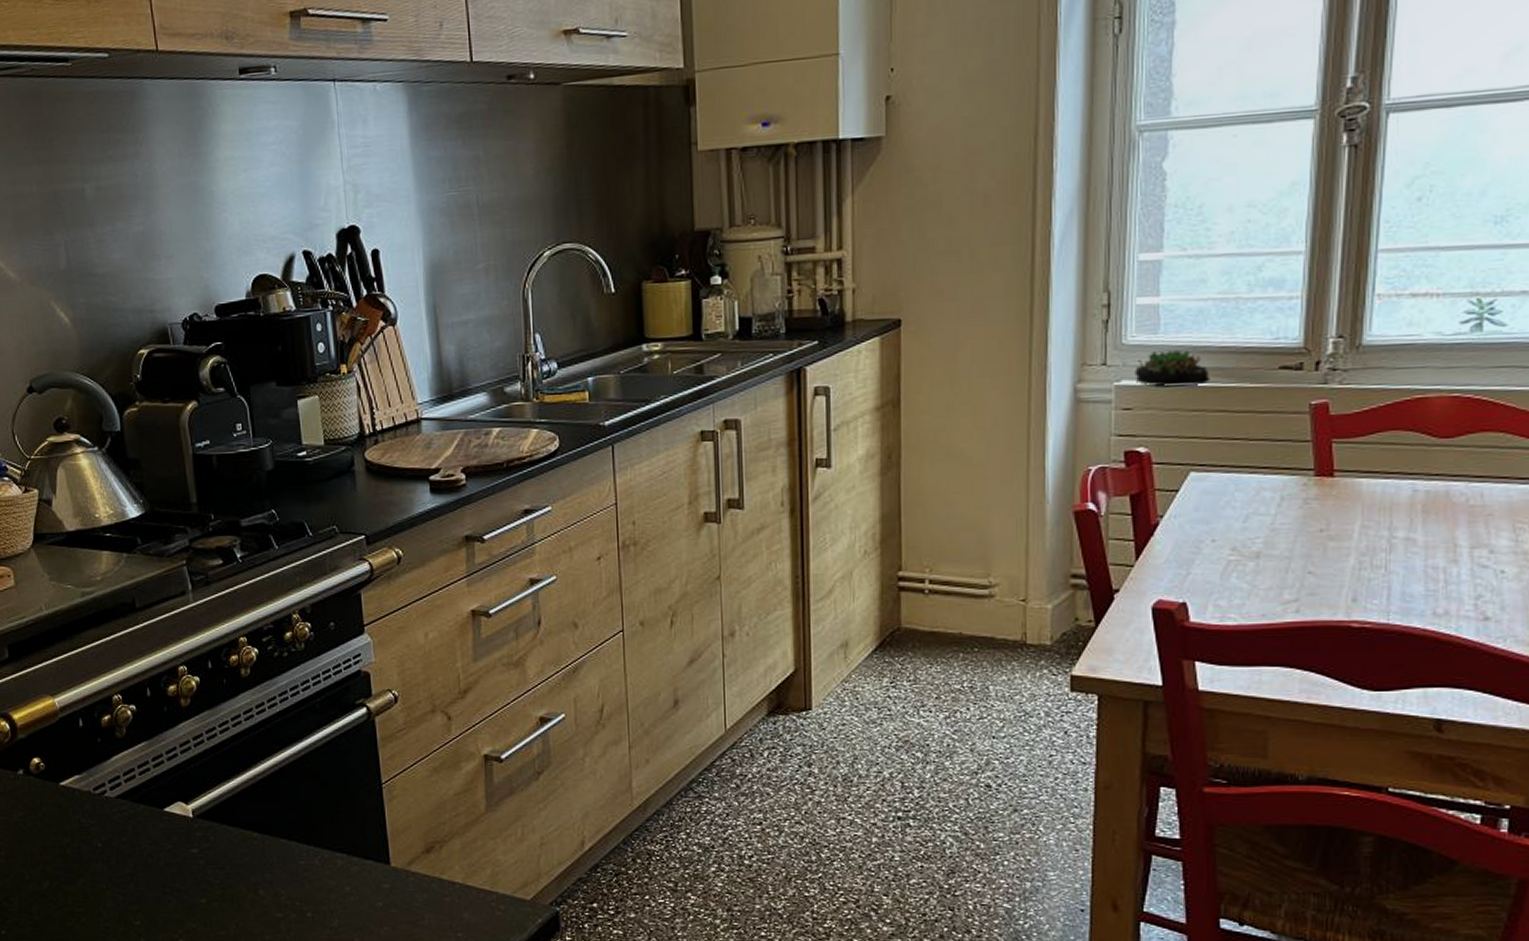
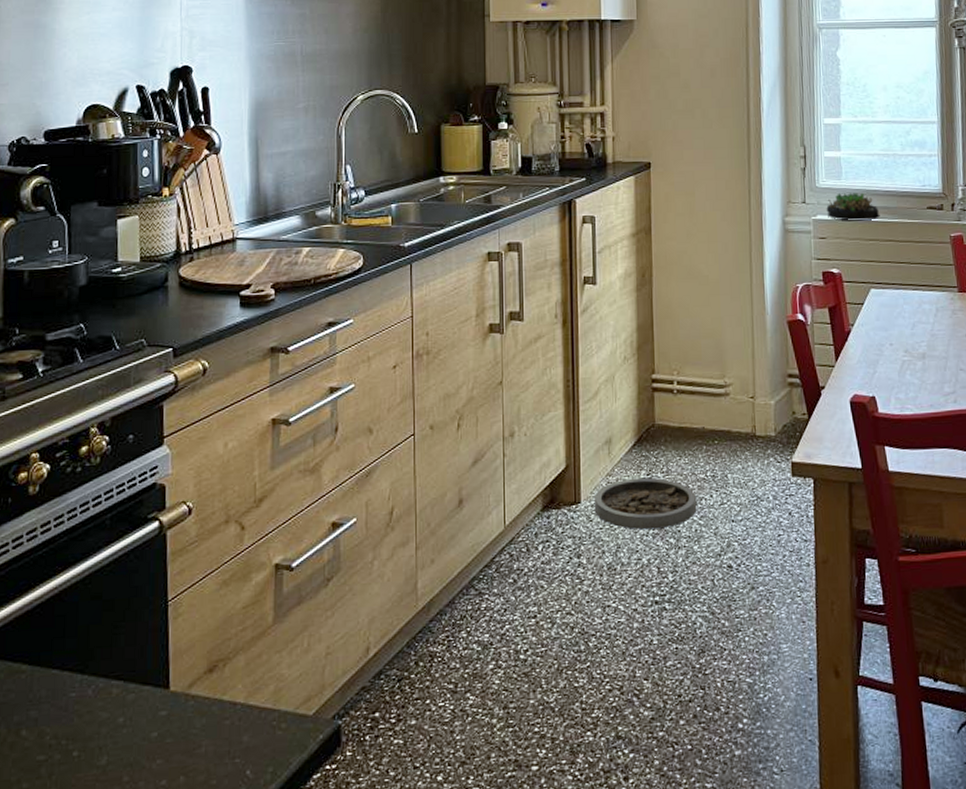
pet bowl: none [827,685,950,742] -> present [594,477,697,530]

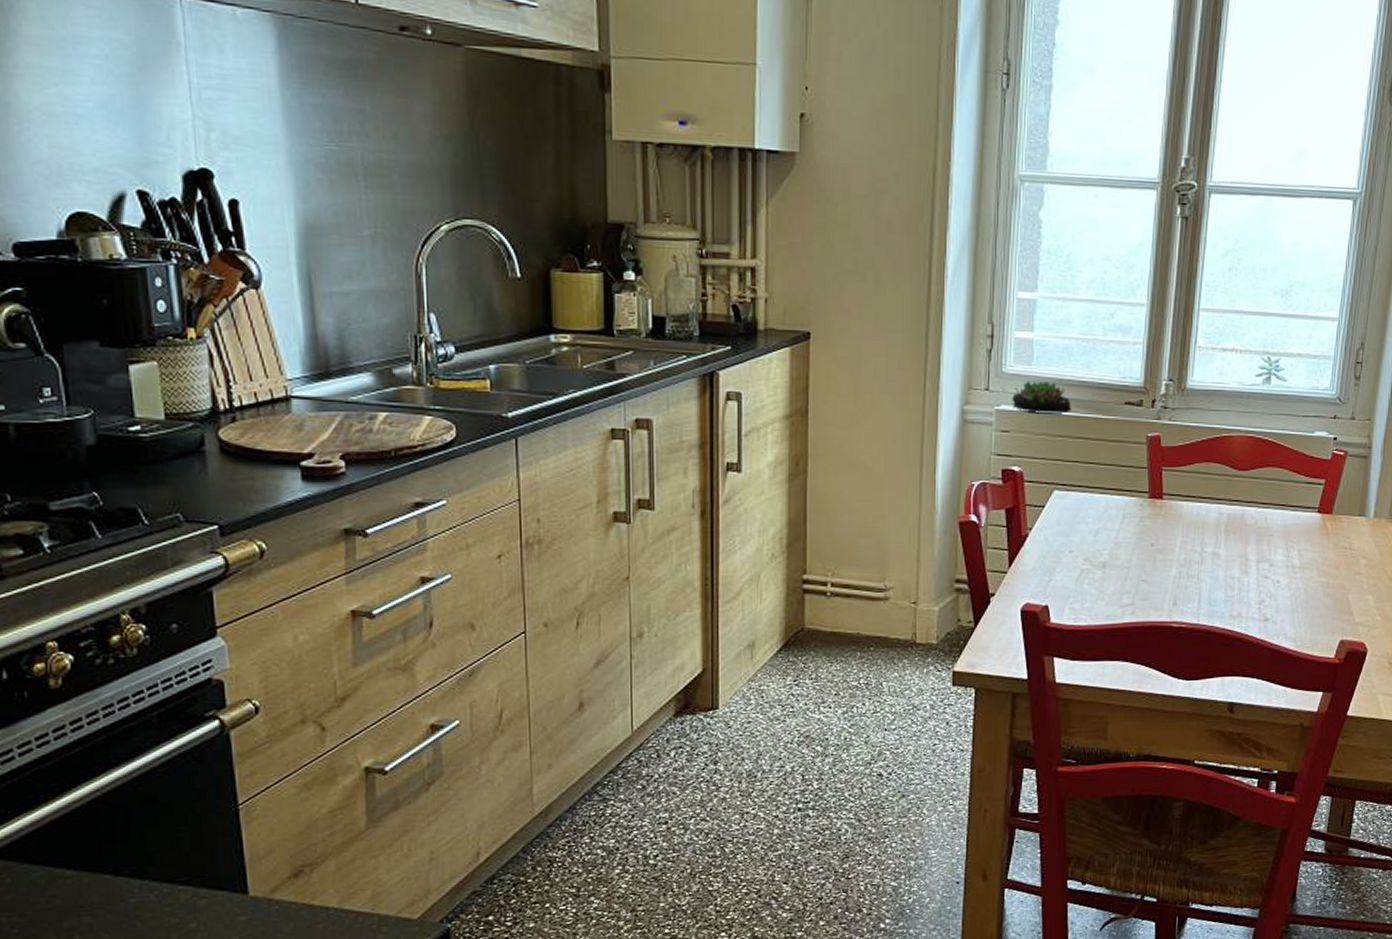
pet bowl: present [594,477,697,530] -> none [733,684,848,737]

